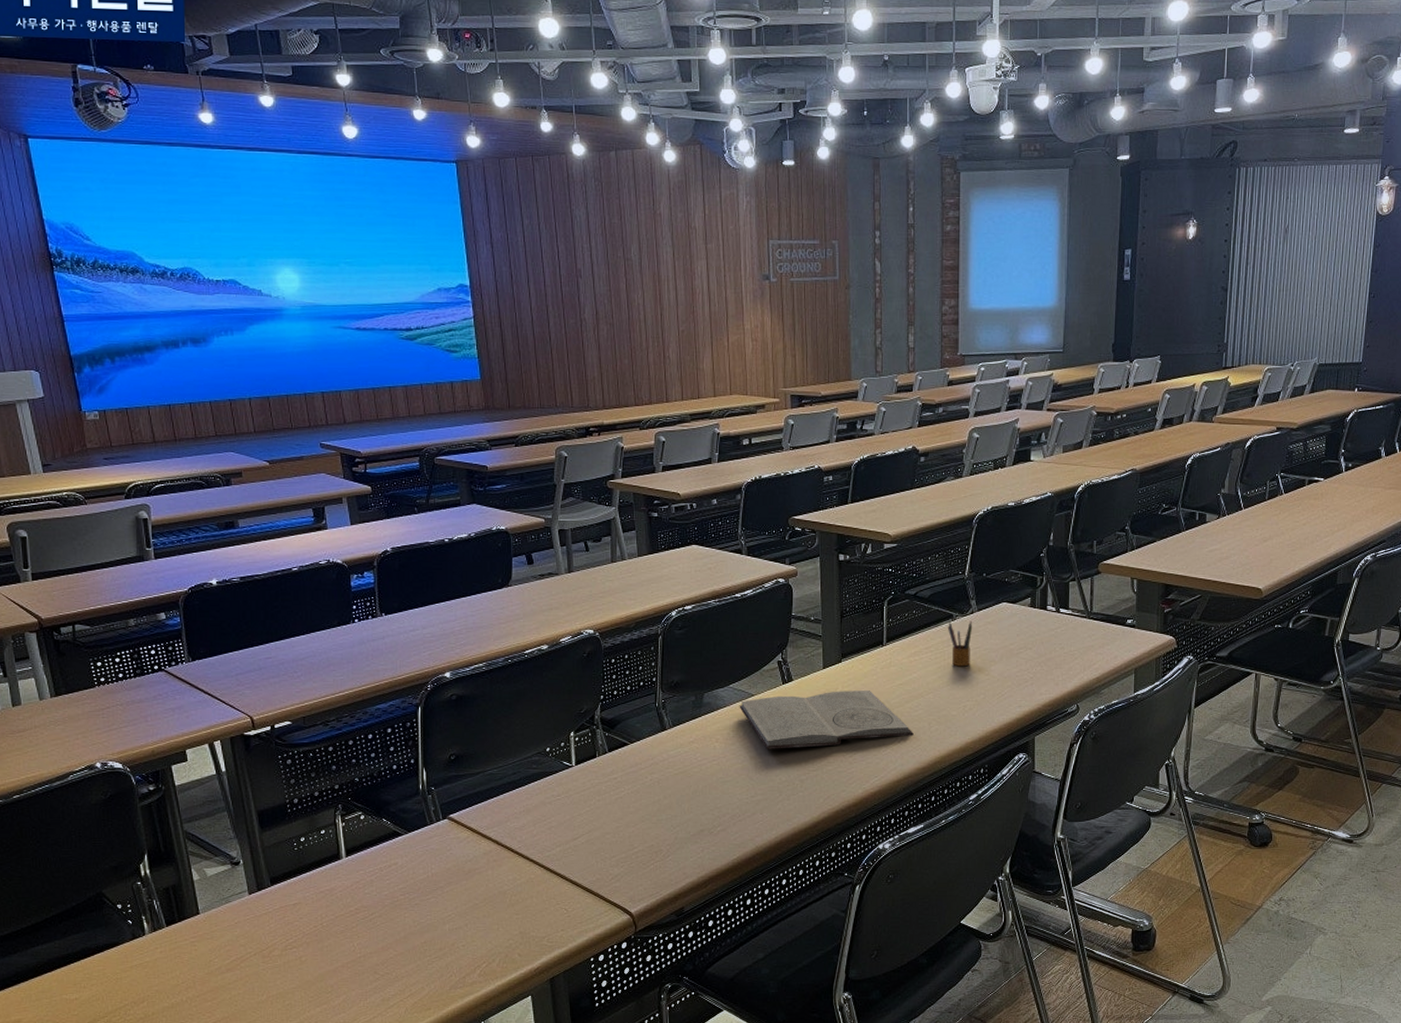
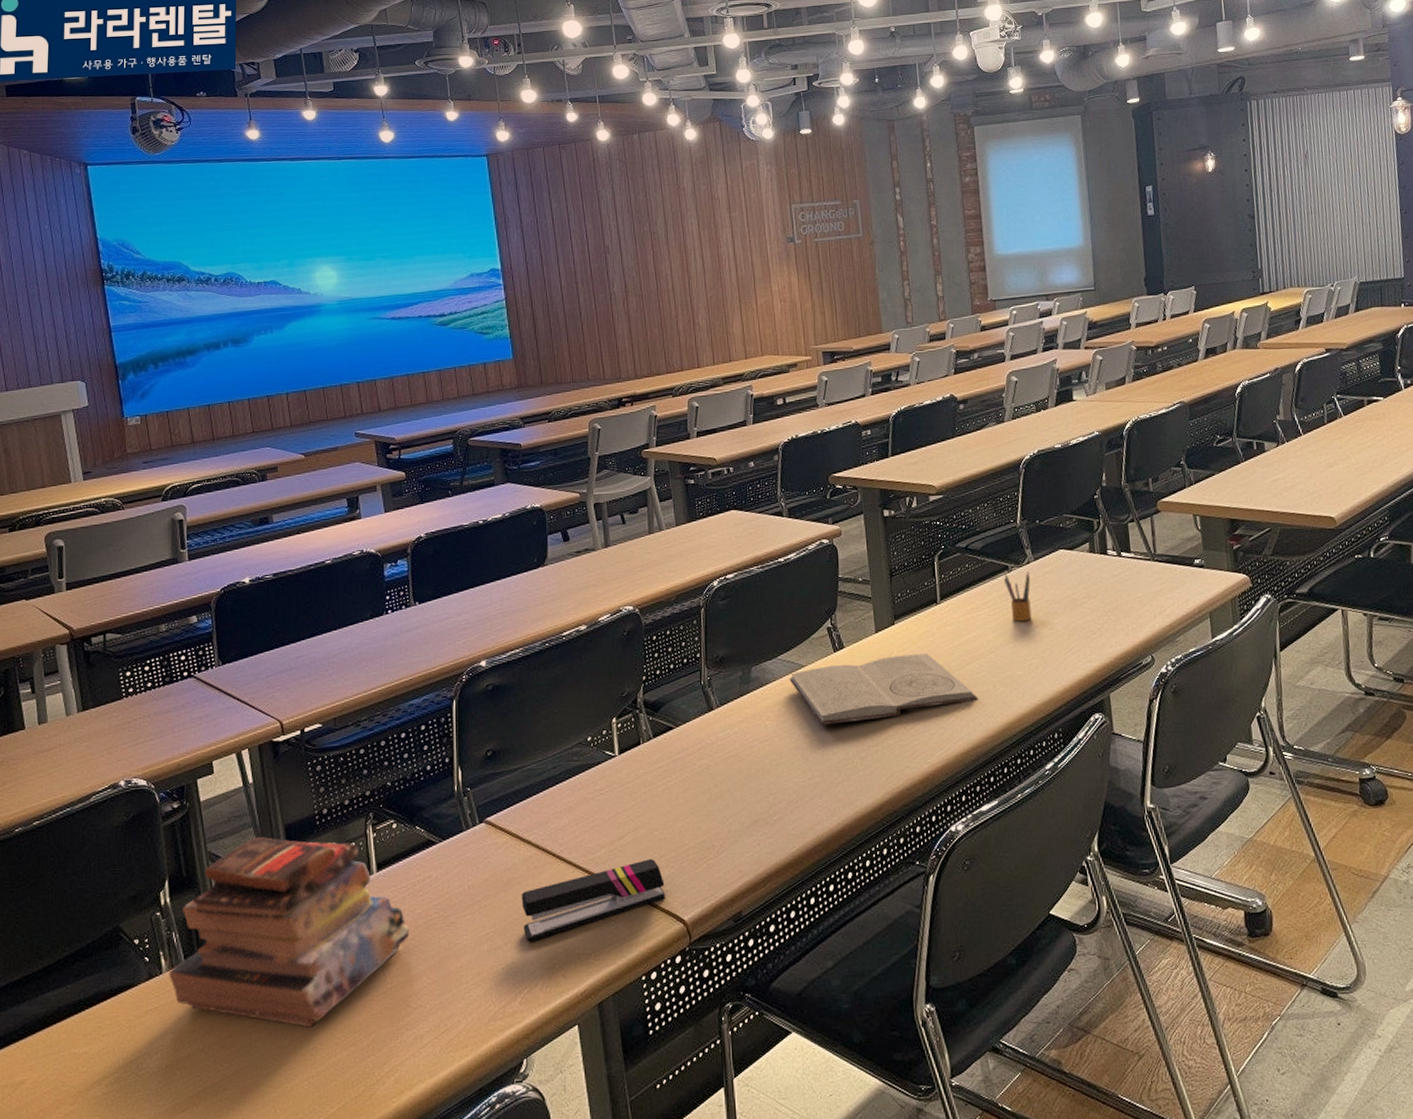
book: none [151,820,377,987] -> present [169,836,410,1028]
stapler: none [481,859,614,924] -> present [521,859,665,942]

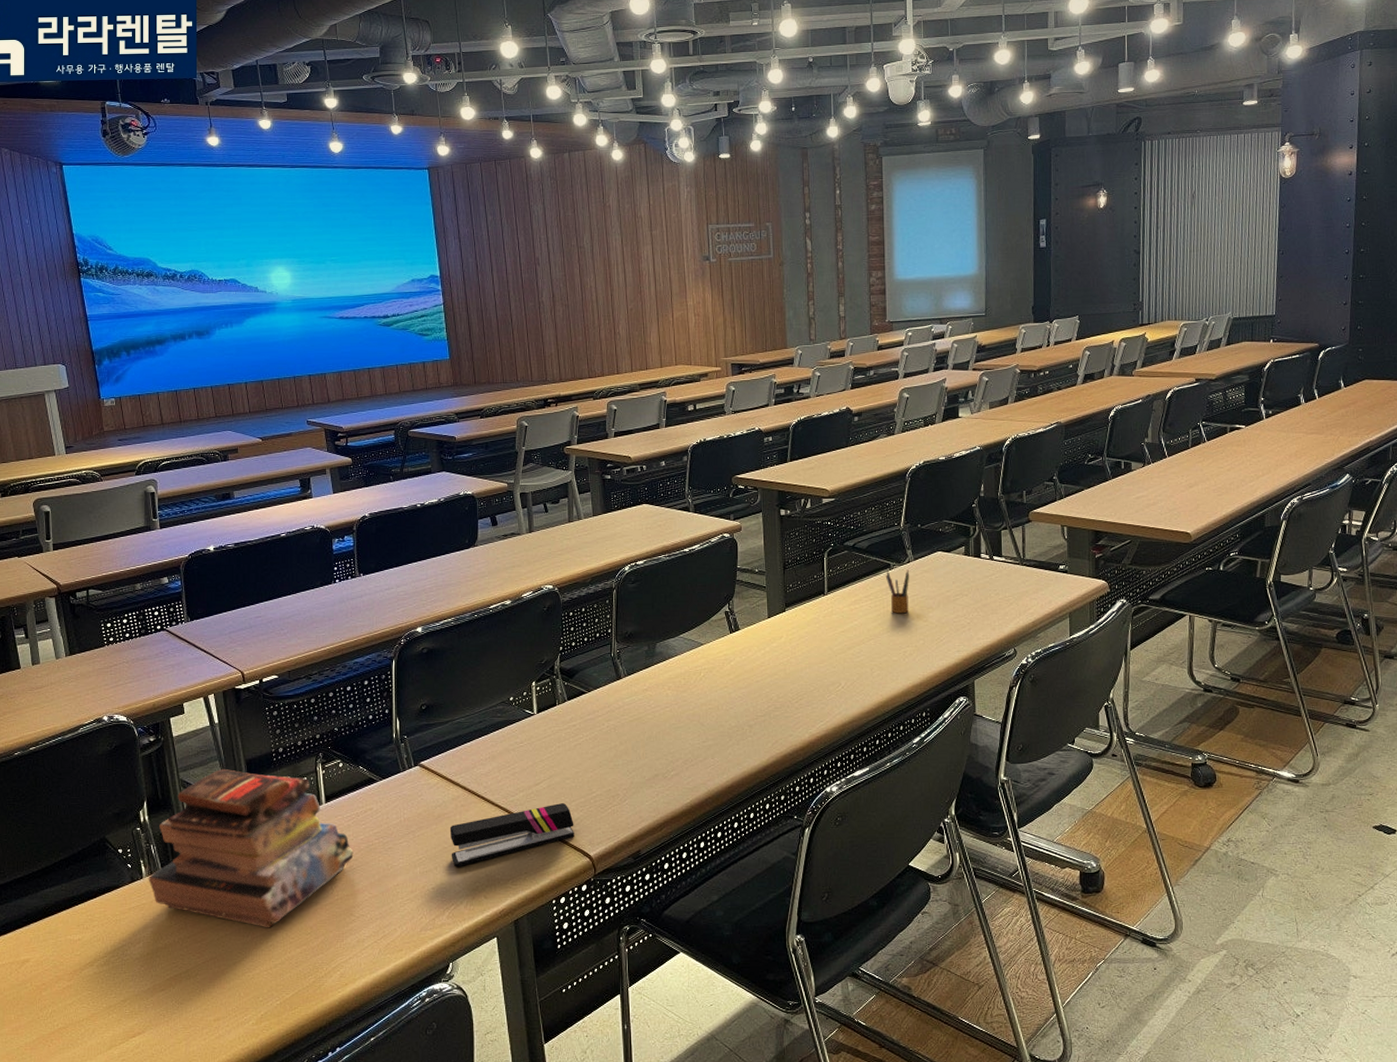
book: present [789,654,978,725] -> none [689,638,857,696]

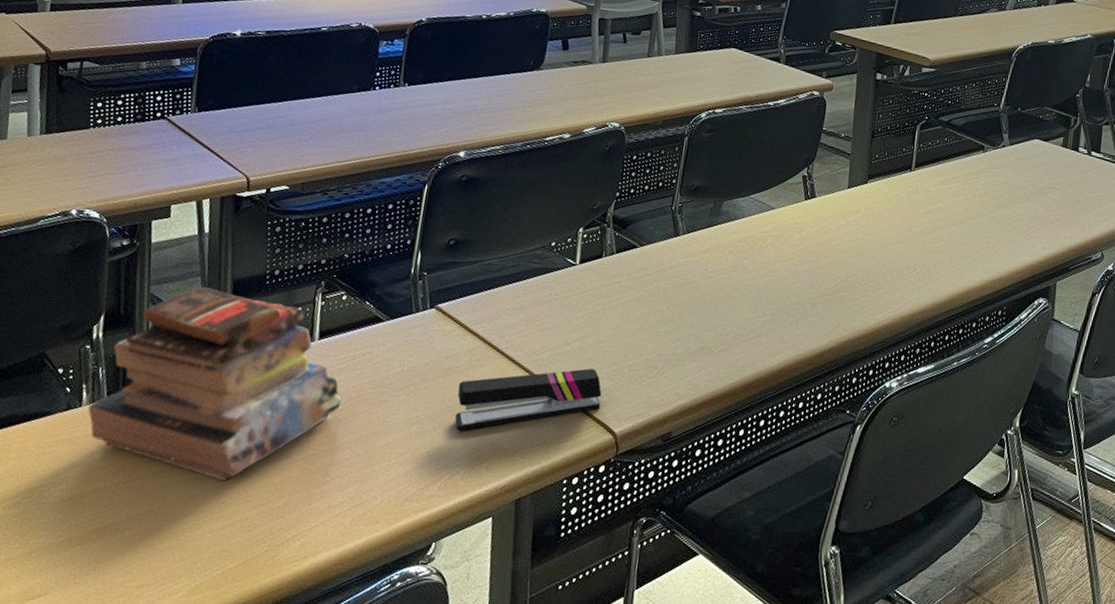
pencil box: present [885,570,909,614] -> none [977,153,1003,201]

